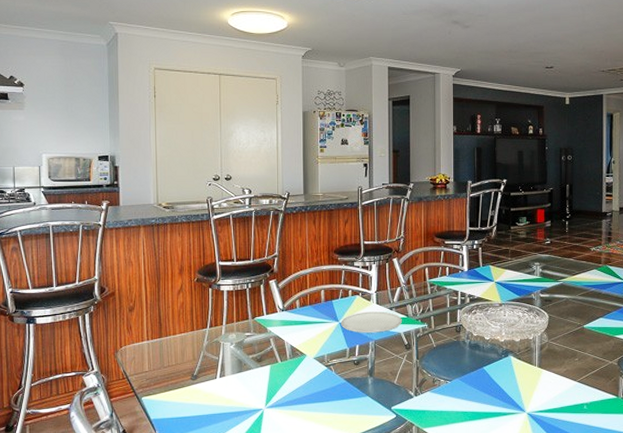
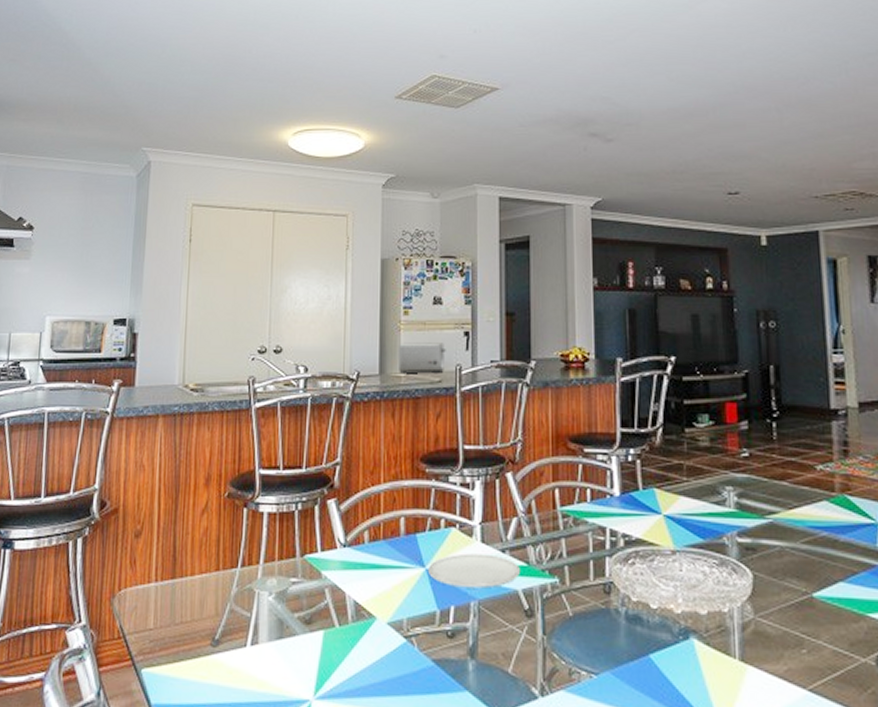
toaster: none [316,171,351,194] -> present [397,342,446,374]

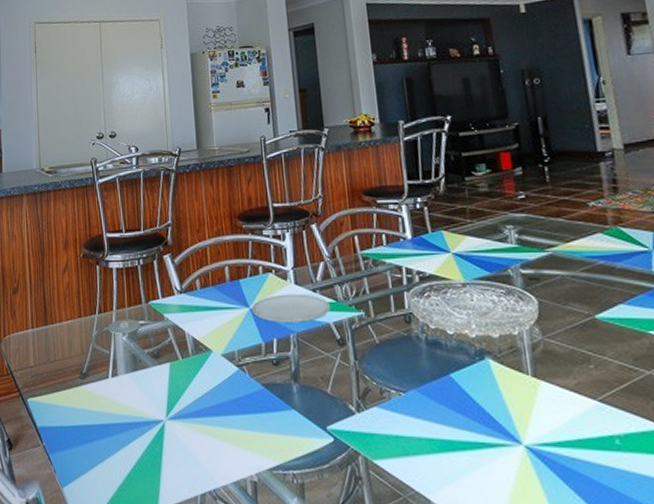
toaster: present [397,342,446,374] -> none [210,119,251,148]

